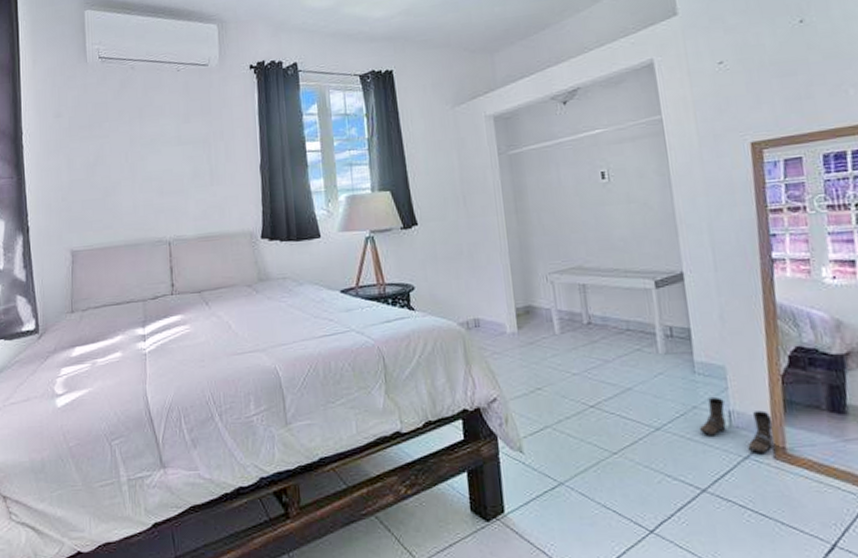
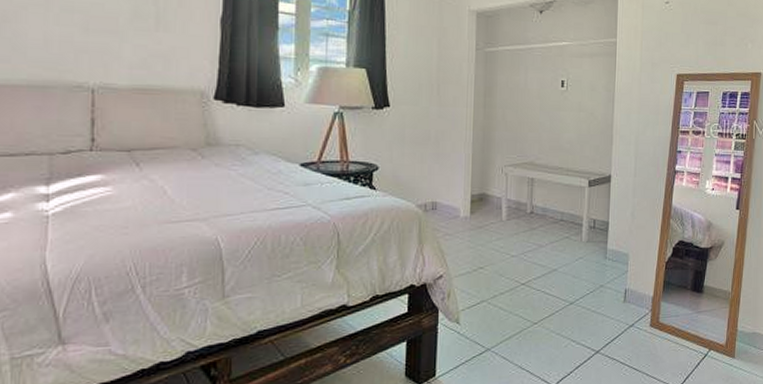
boots: present [699,397,774,455] -> none [602,279,654,323]

